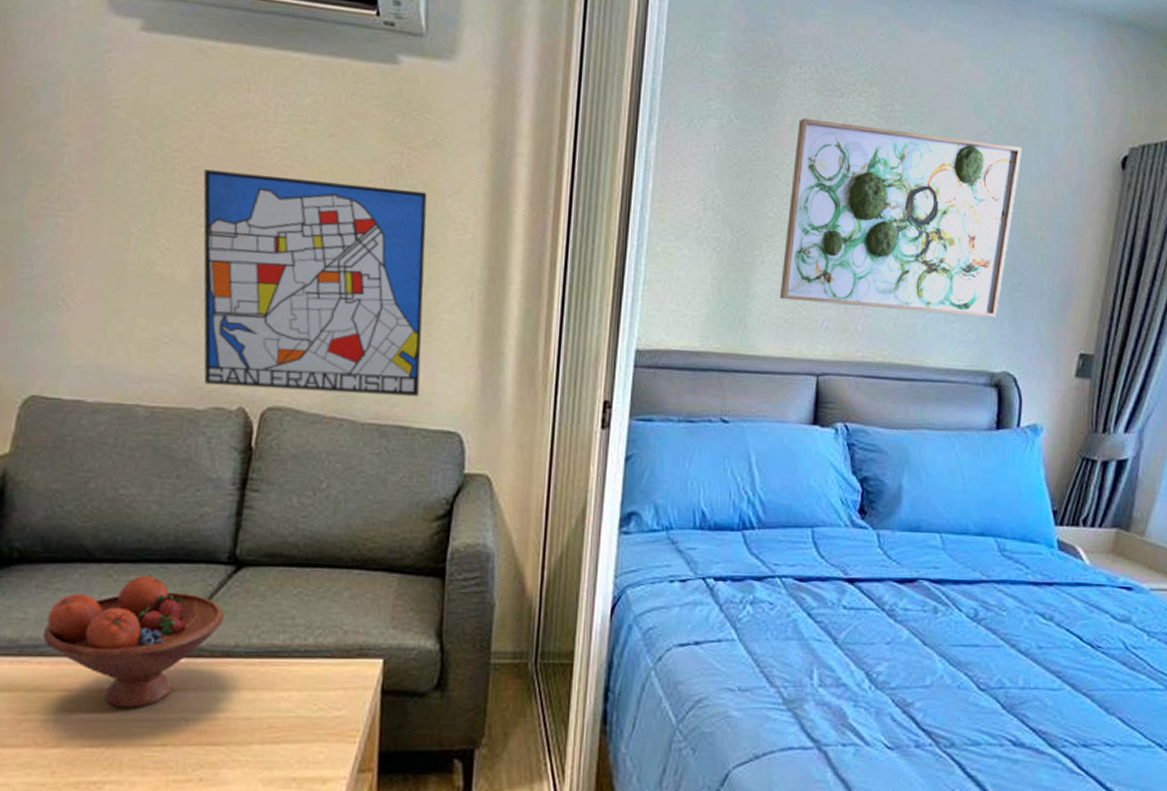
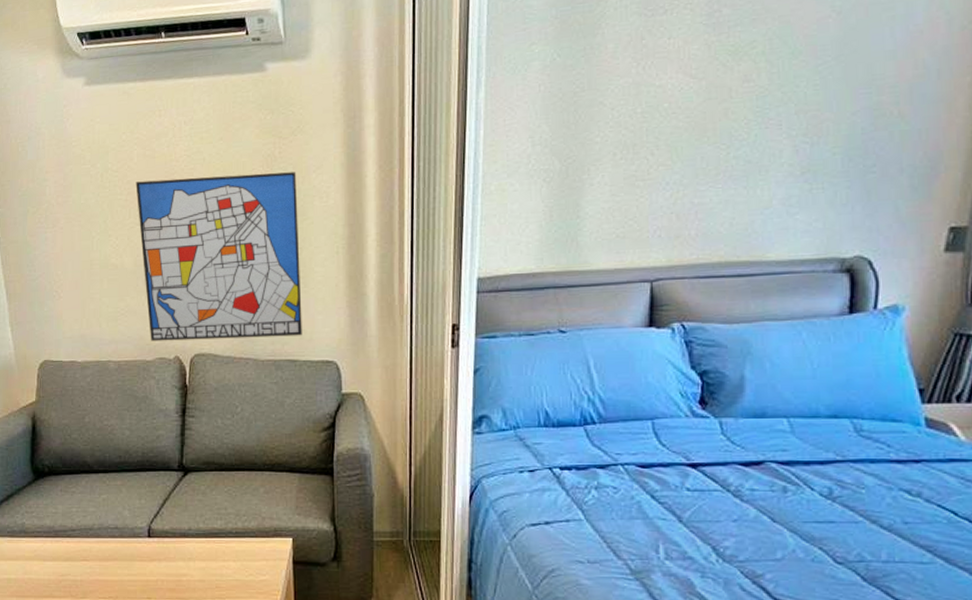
fruit bowl: present [42,575,224,708] -> none [68,481,179,573]
wall art: present [779,118,1023,318] -> none [609,23,874,217]

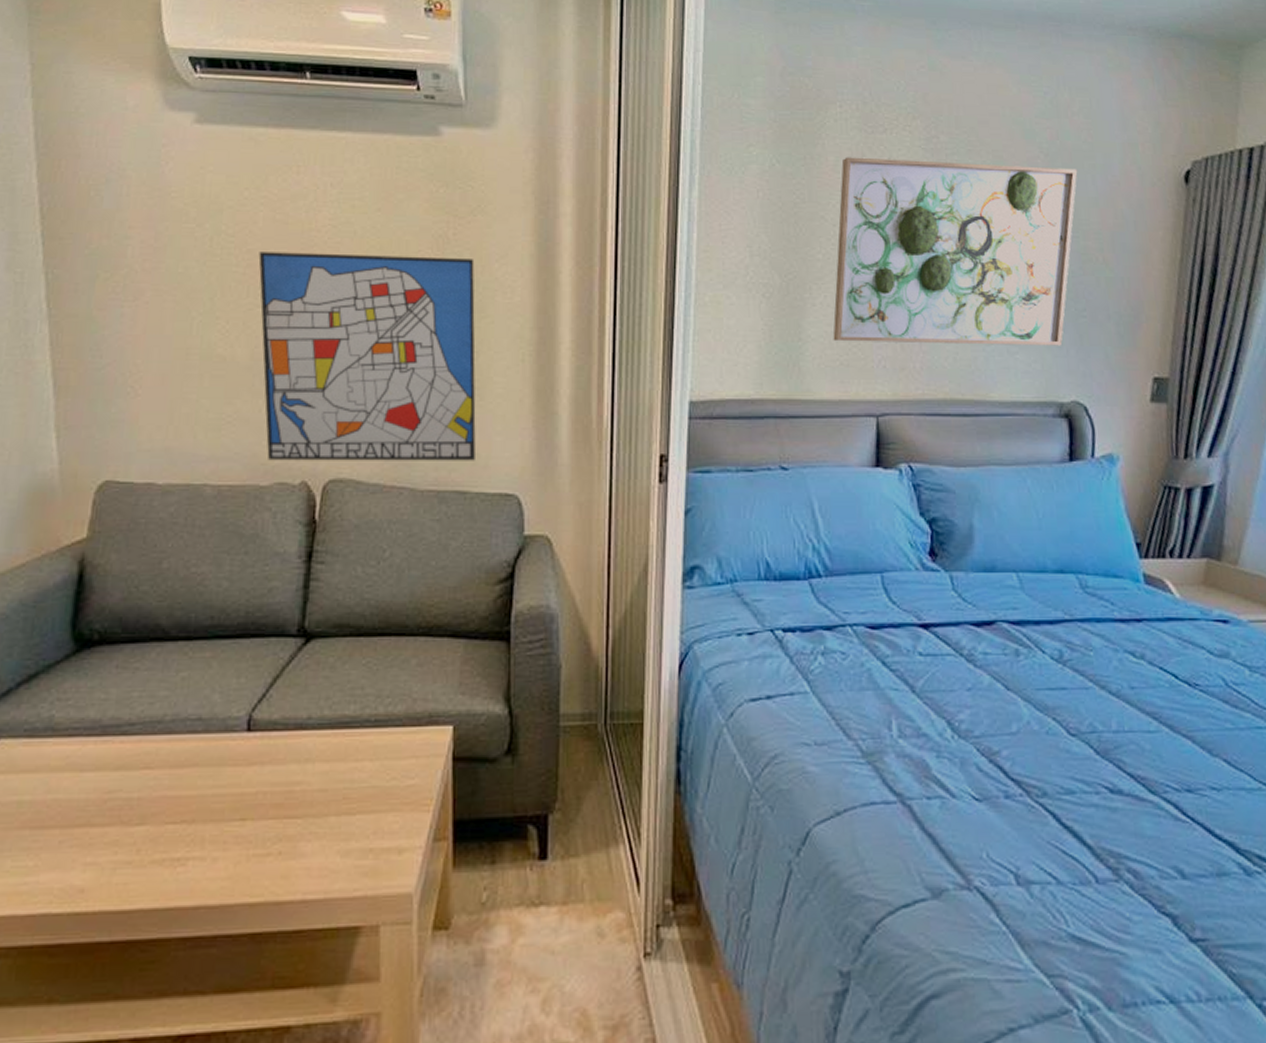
wall art: none [609,23,874,217] -> present [832,157,1078,346]

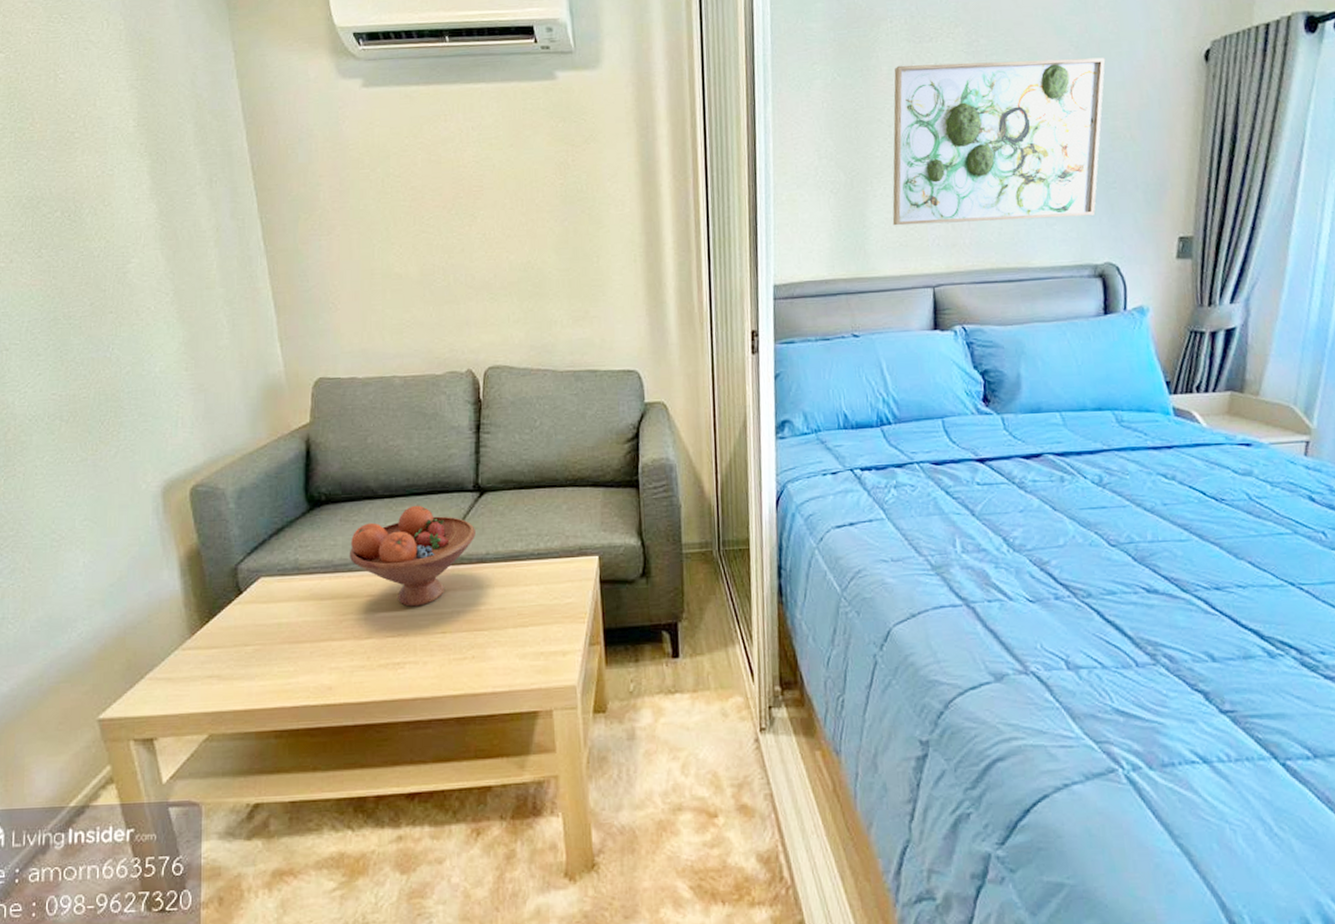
fruit bowl: none [123,651,296,784] -> present [349,505,475,607]
wall art: present [258,252,476,461] -> none [420,180,602,355]

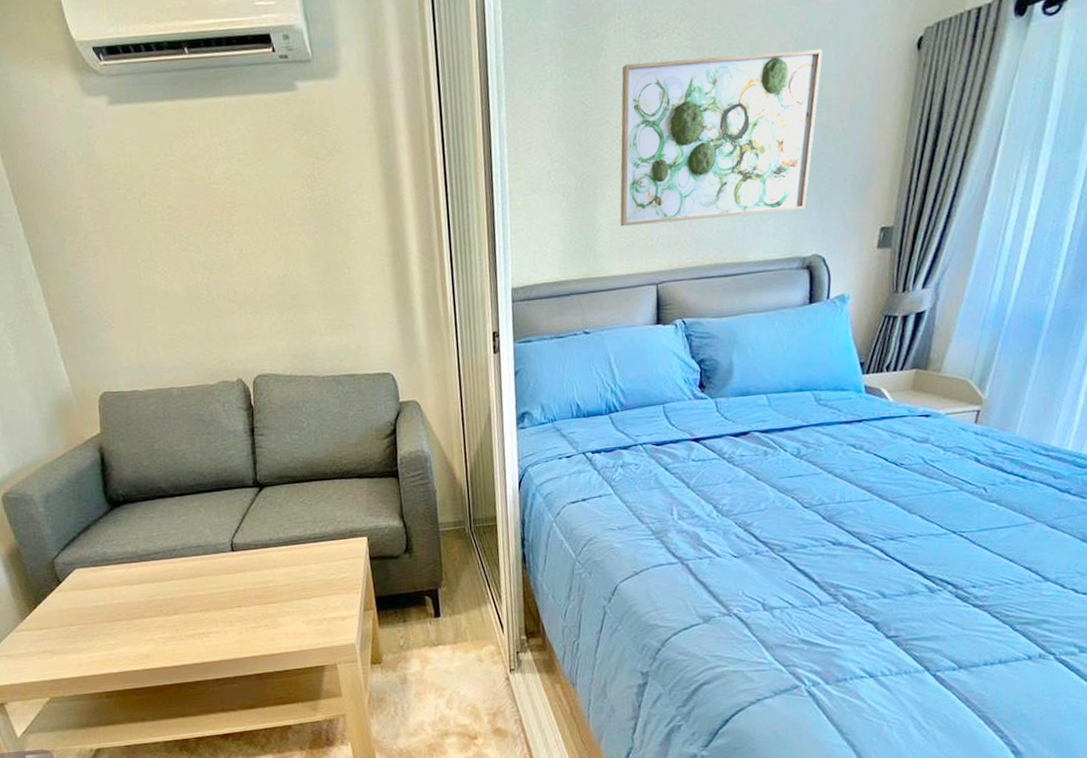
fruit bowl: present [349,505,475,607] -> none [150,501,259,587]

